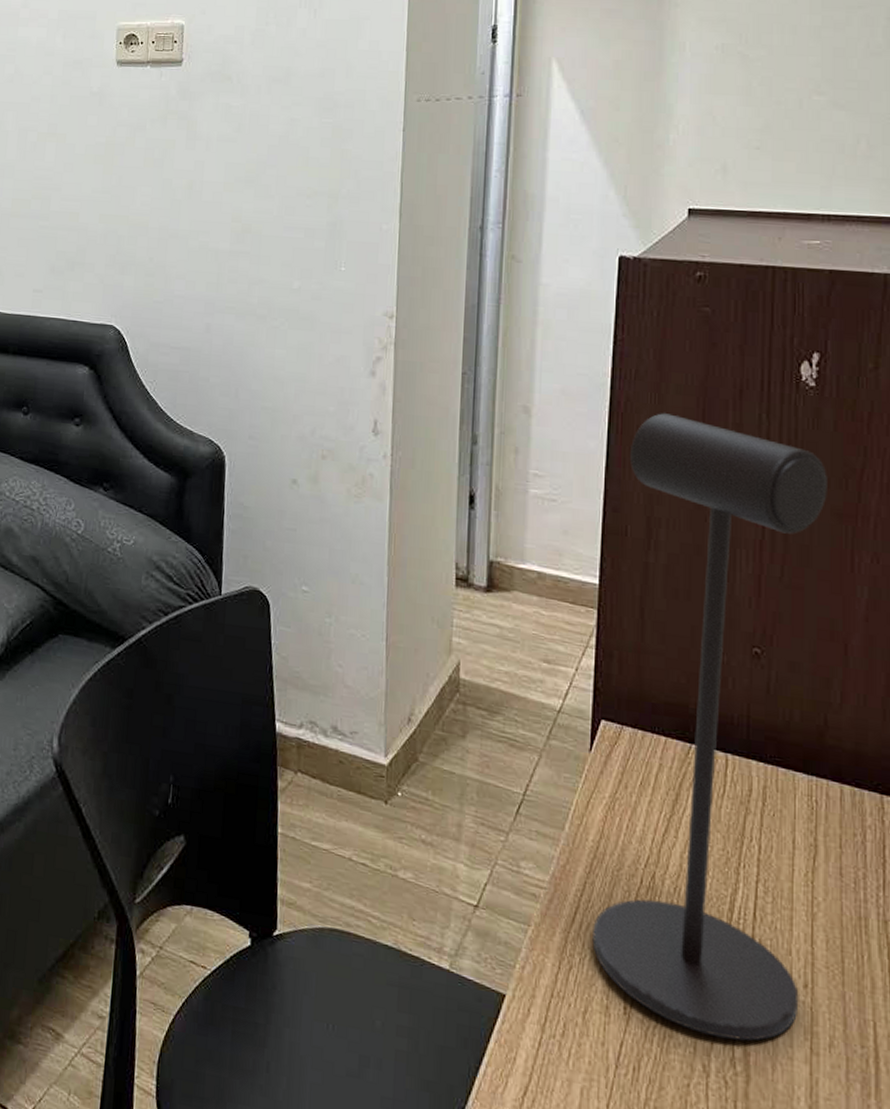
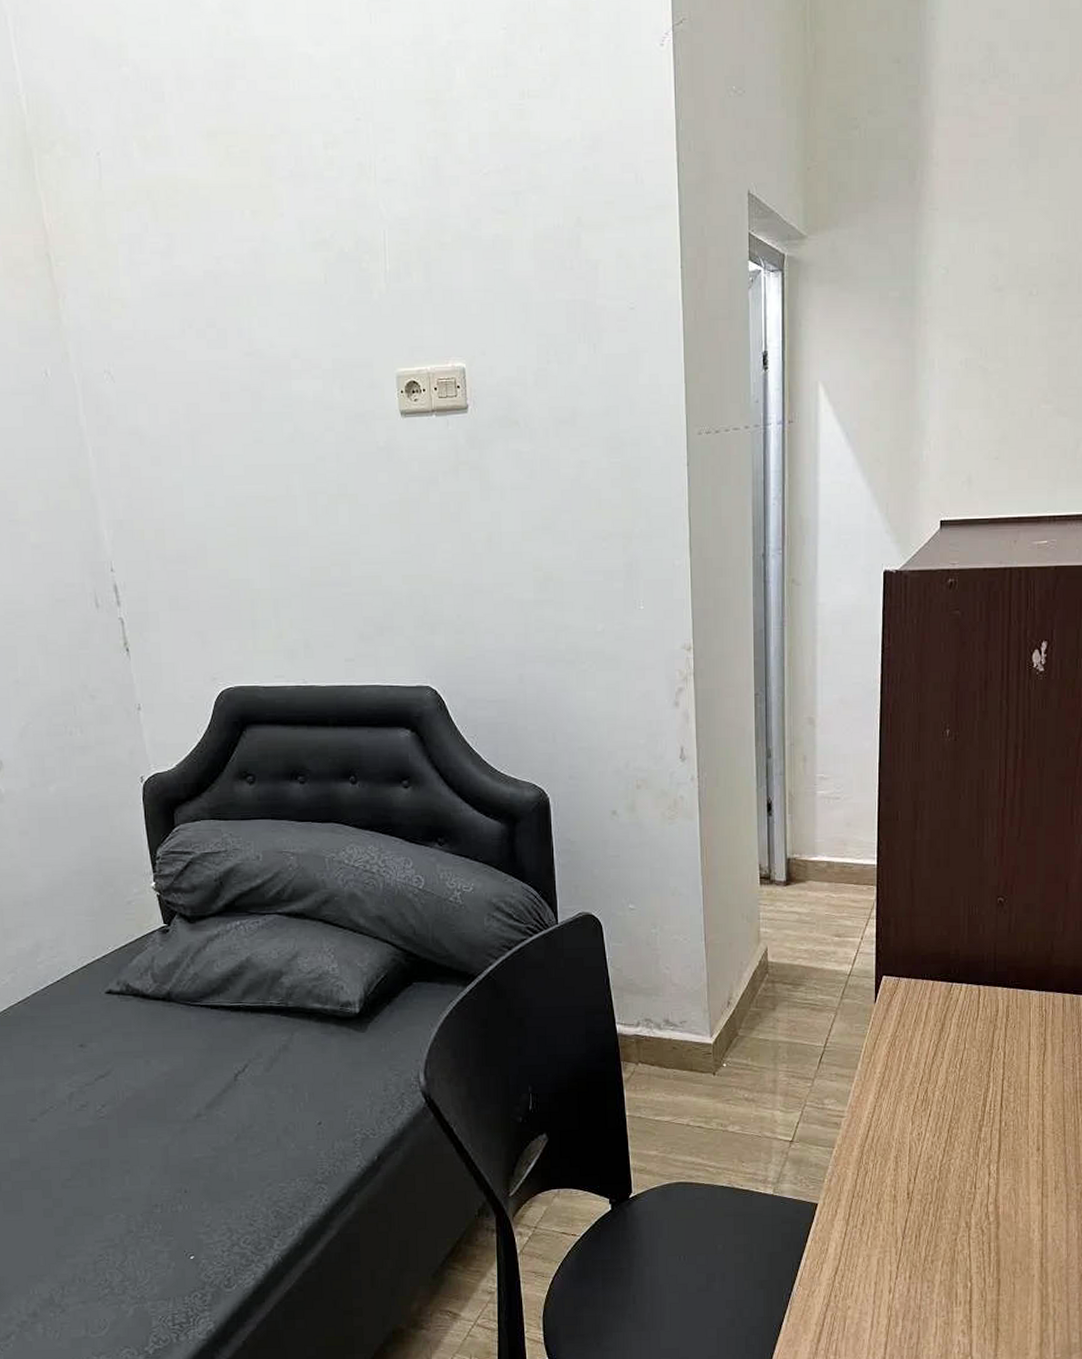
desk lamp: present [592,413,827,1041] -> none [882,709,1053,1200]

